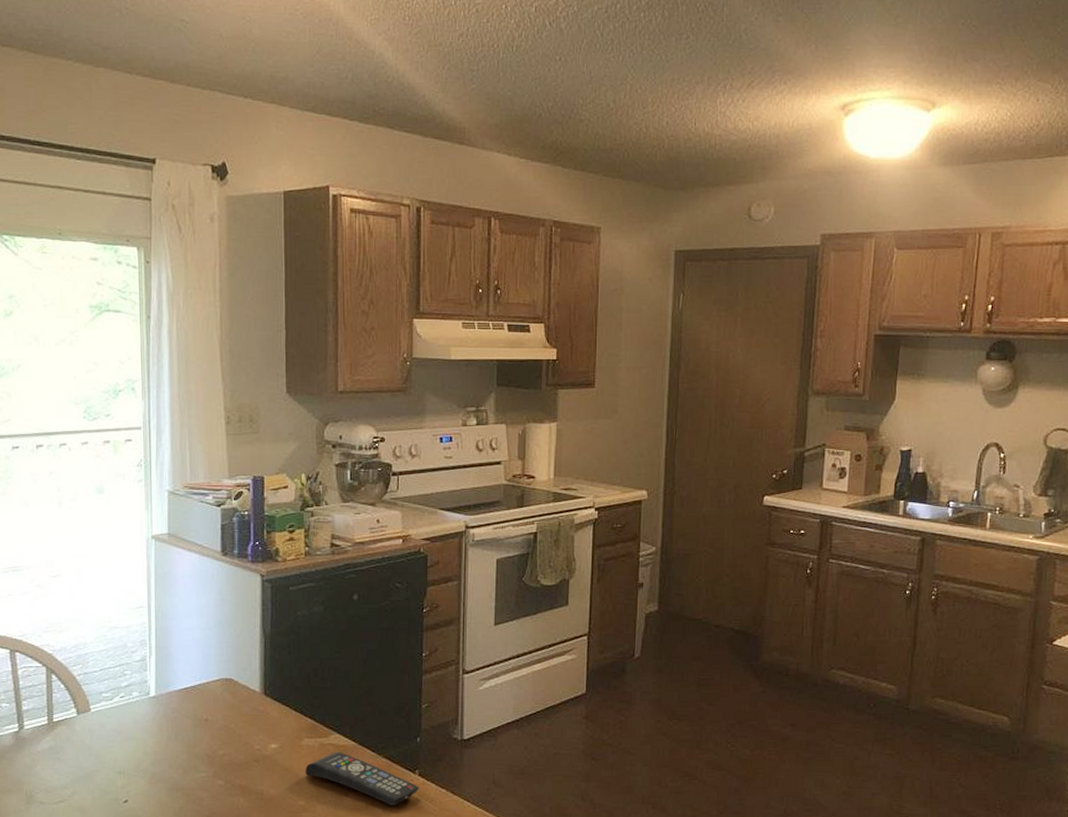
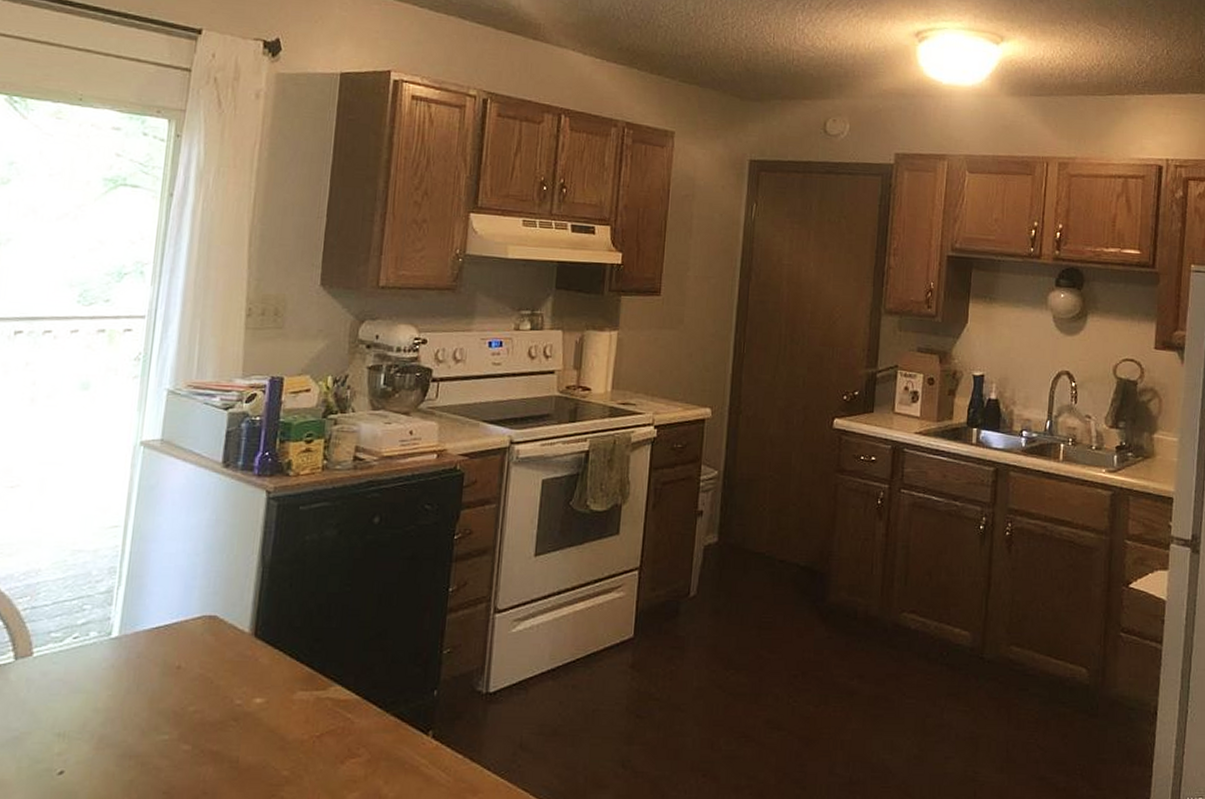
remote control: present [305,752,420,806] -> none [294,708,432,777]

